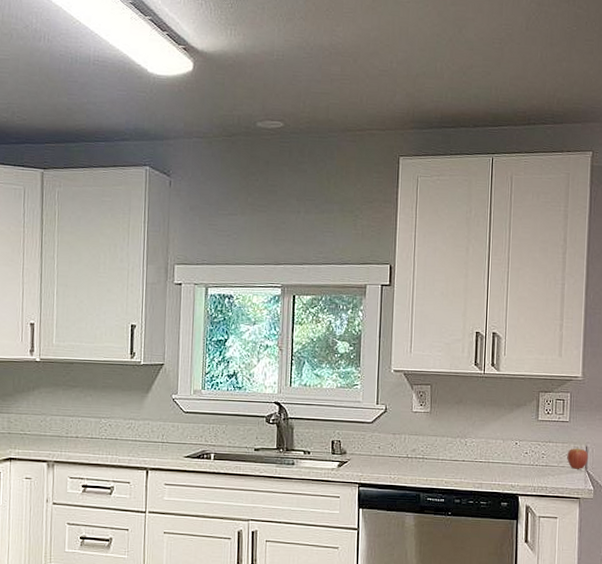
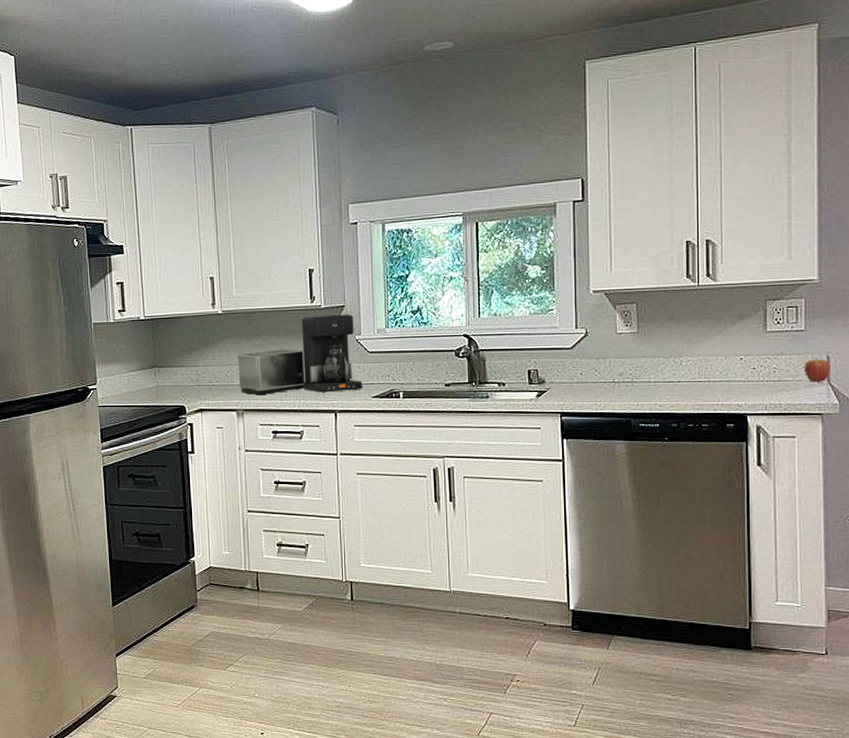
toaster: none [52,402,120,448] -> present [238,349,305,395]
coffee maker: none [117,371,176,450] -> present [301,314,363,393]

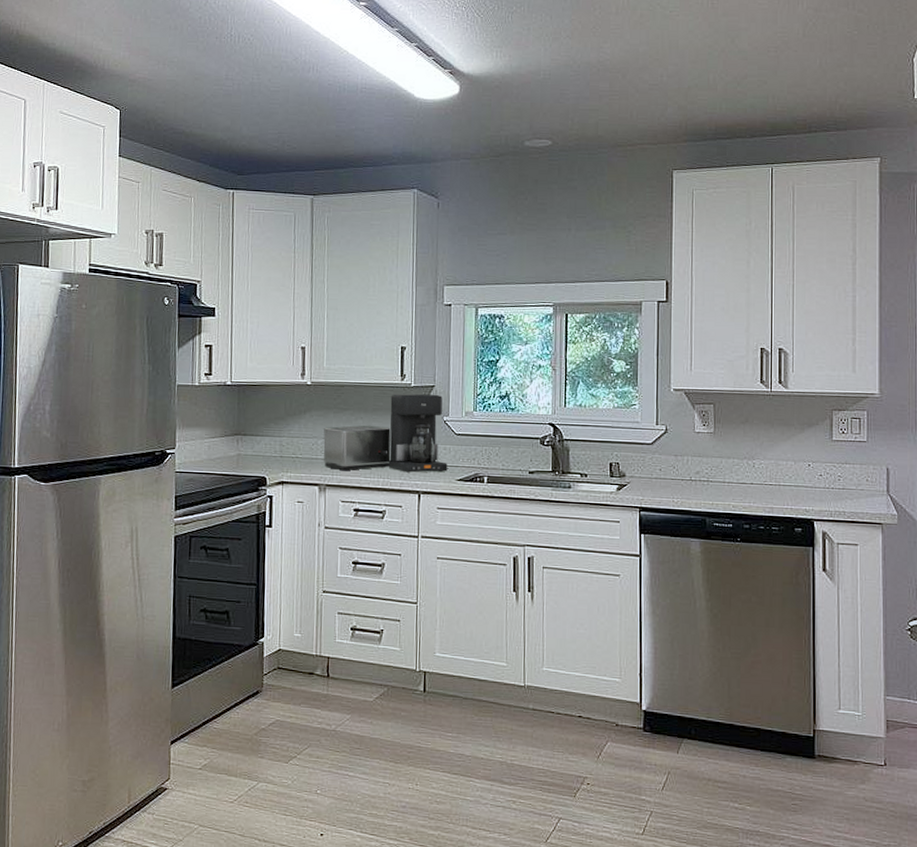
fruit: present [804,357,831,382] -> none [866,468,891,493]

